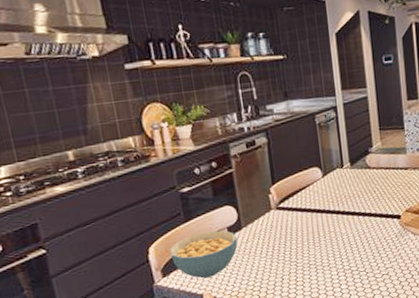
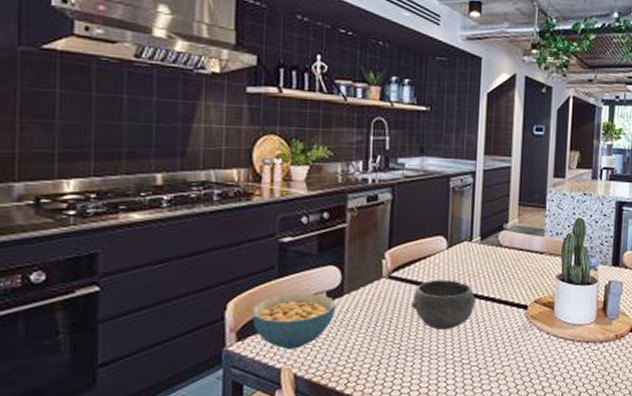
bowl: none [300,203,355,246] -> present [411,280,476,329]

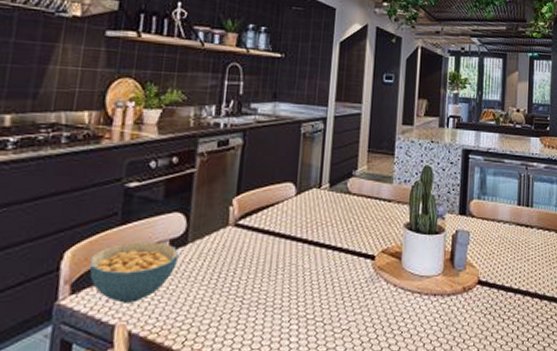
bowl: present [411,280,476,329] -> none [257,228,323,281]

